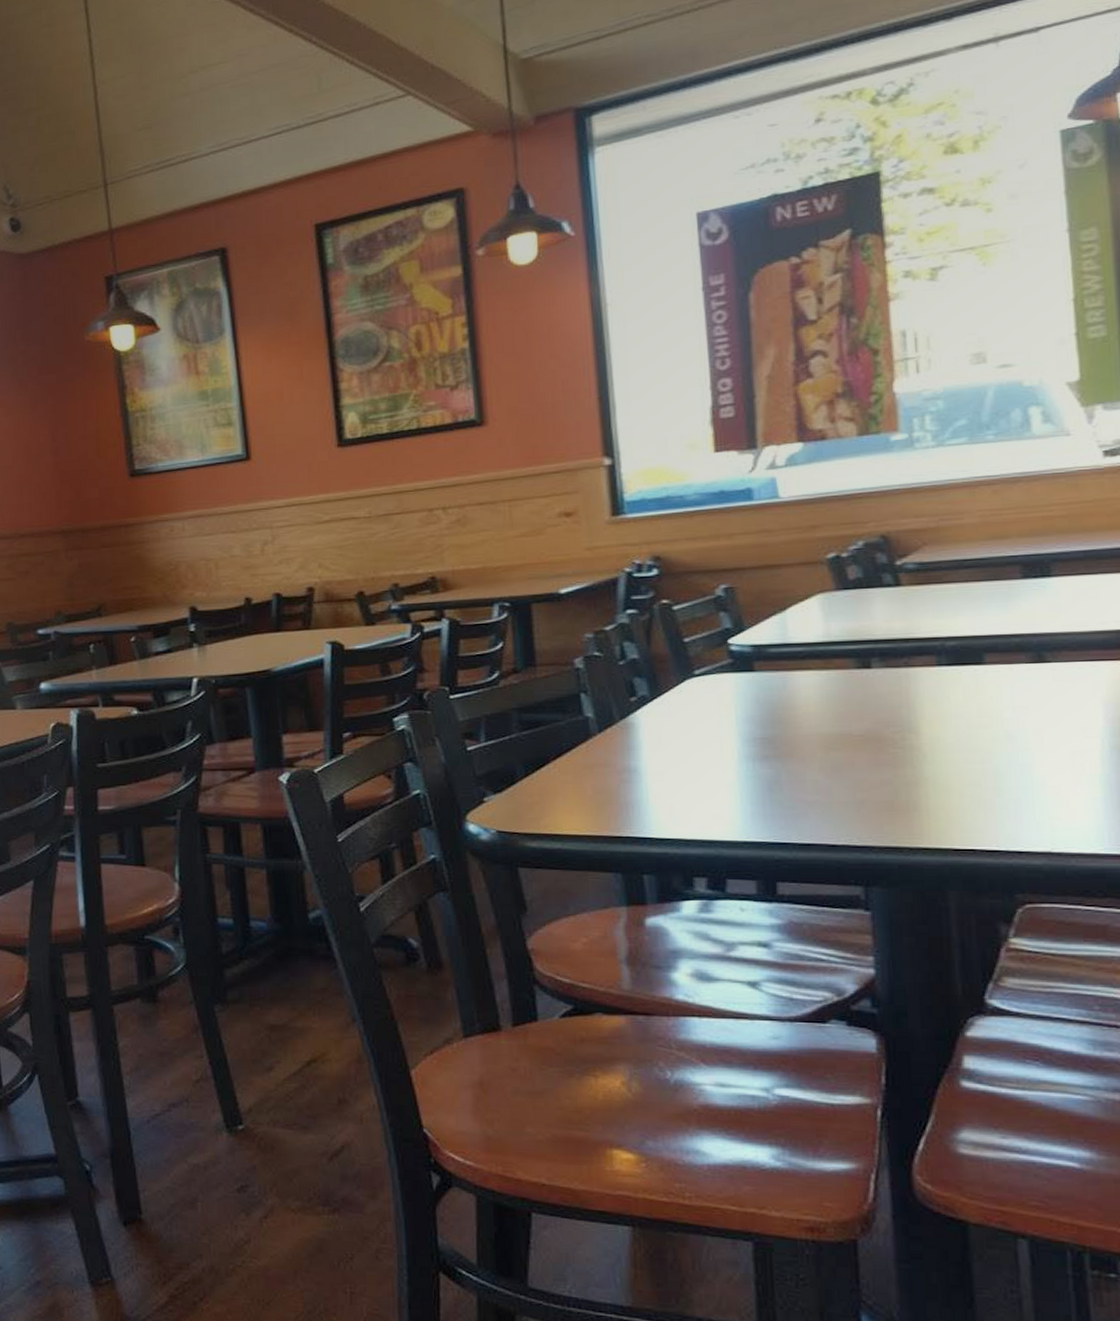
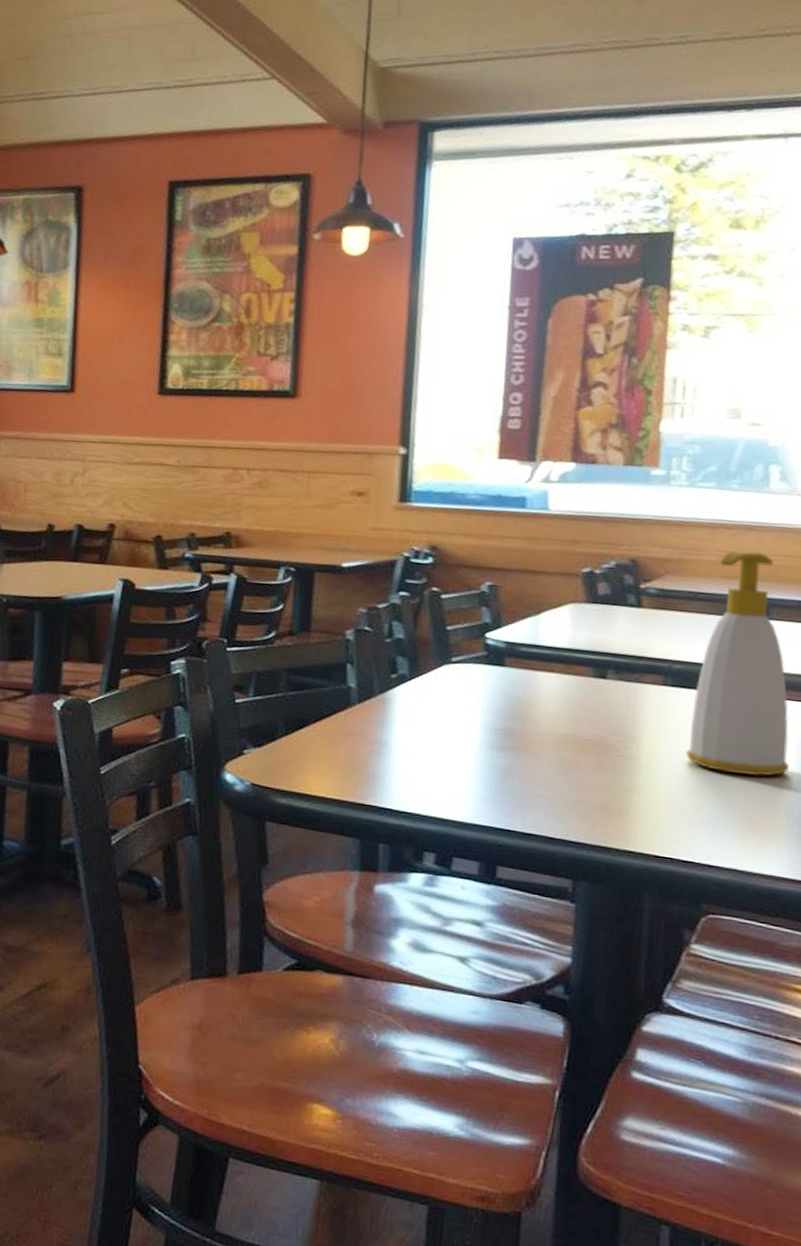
soap bottle: none [974,506,1099,749] -> present [685,551,790,777]

